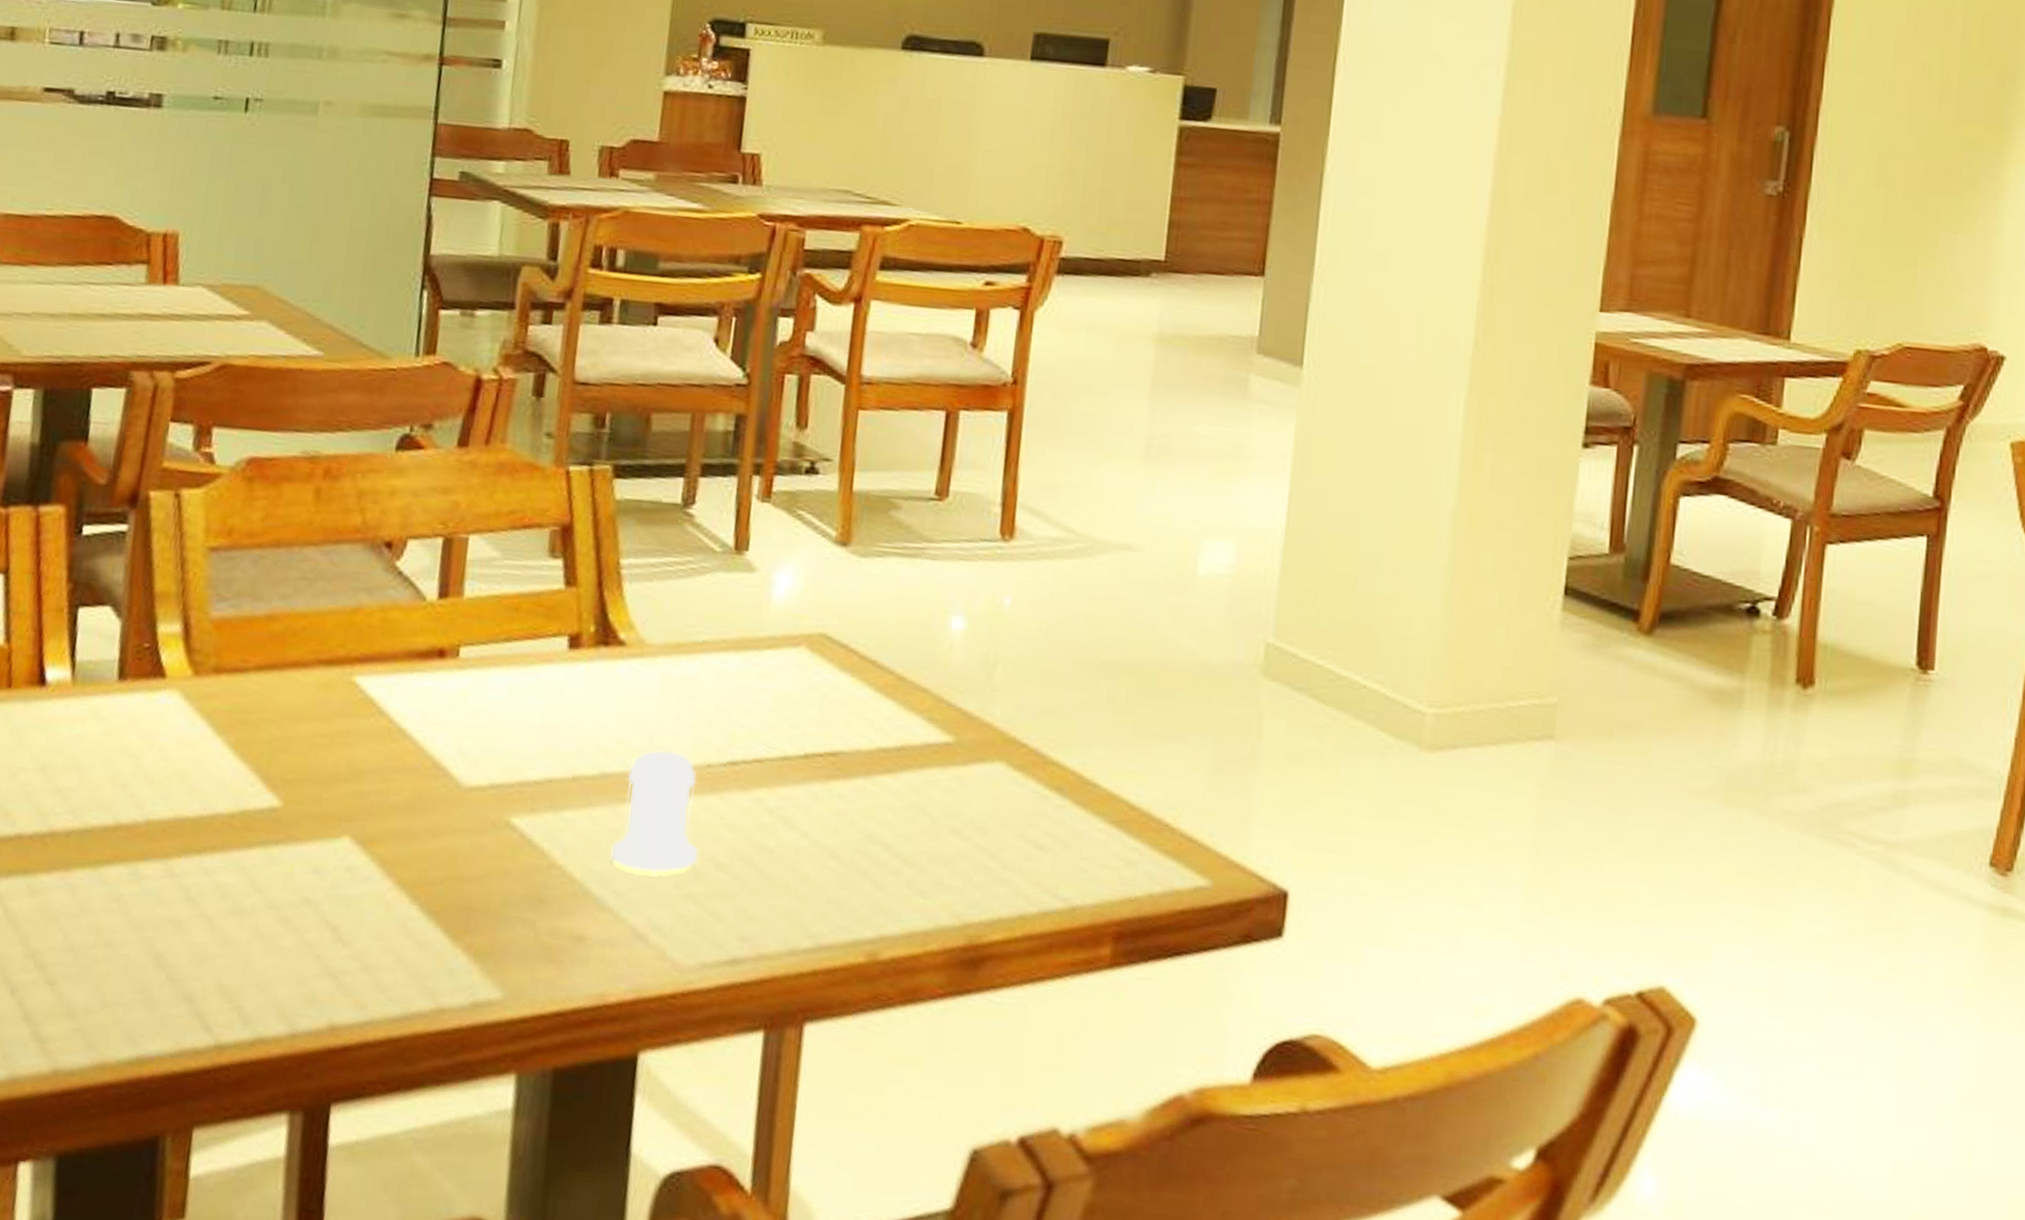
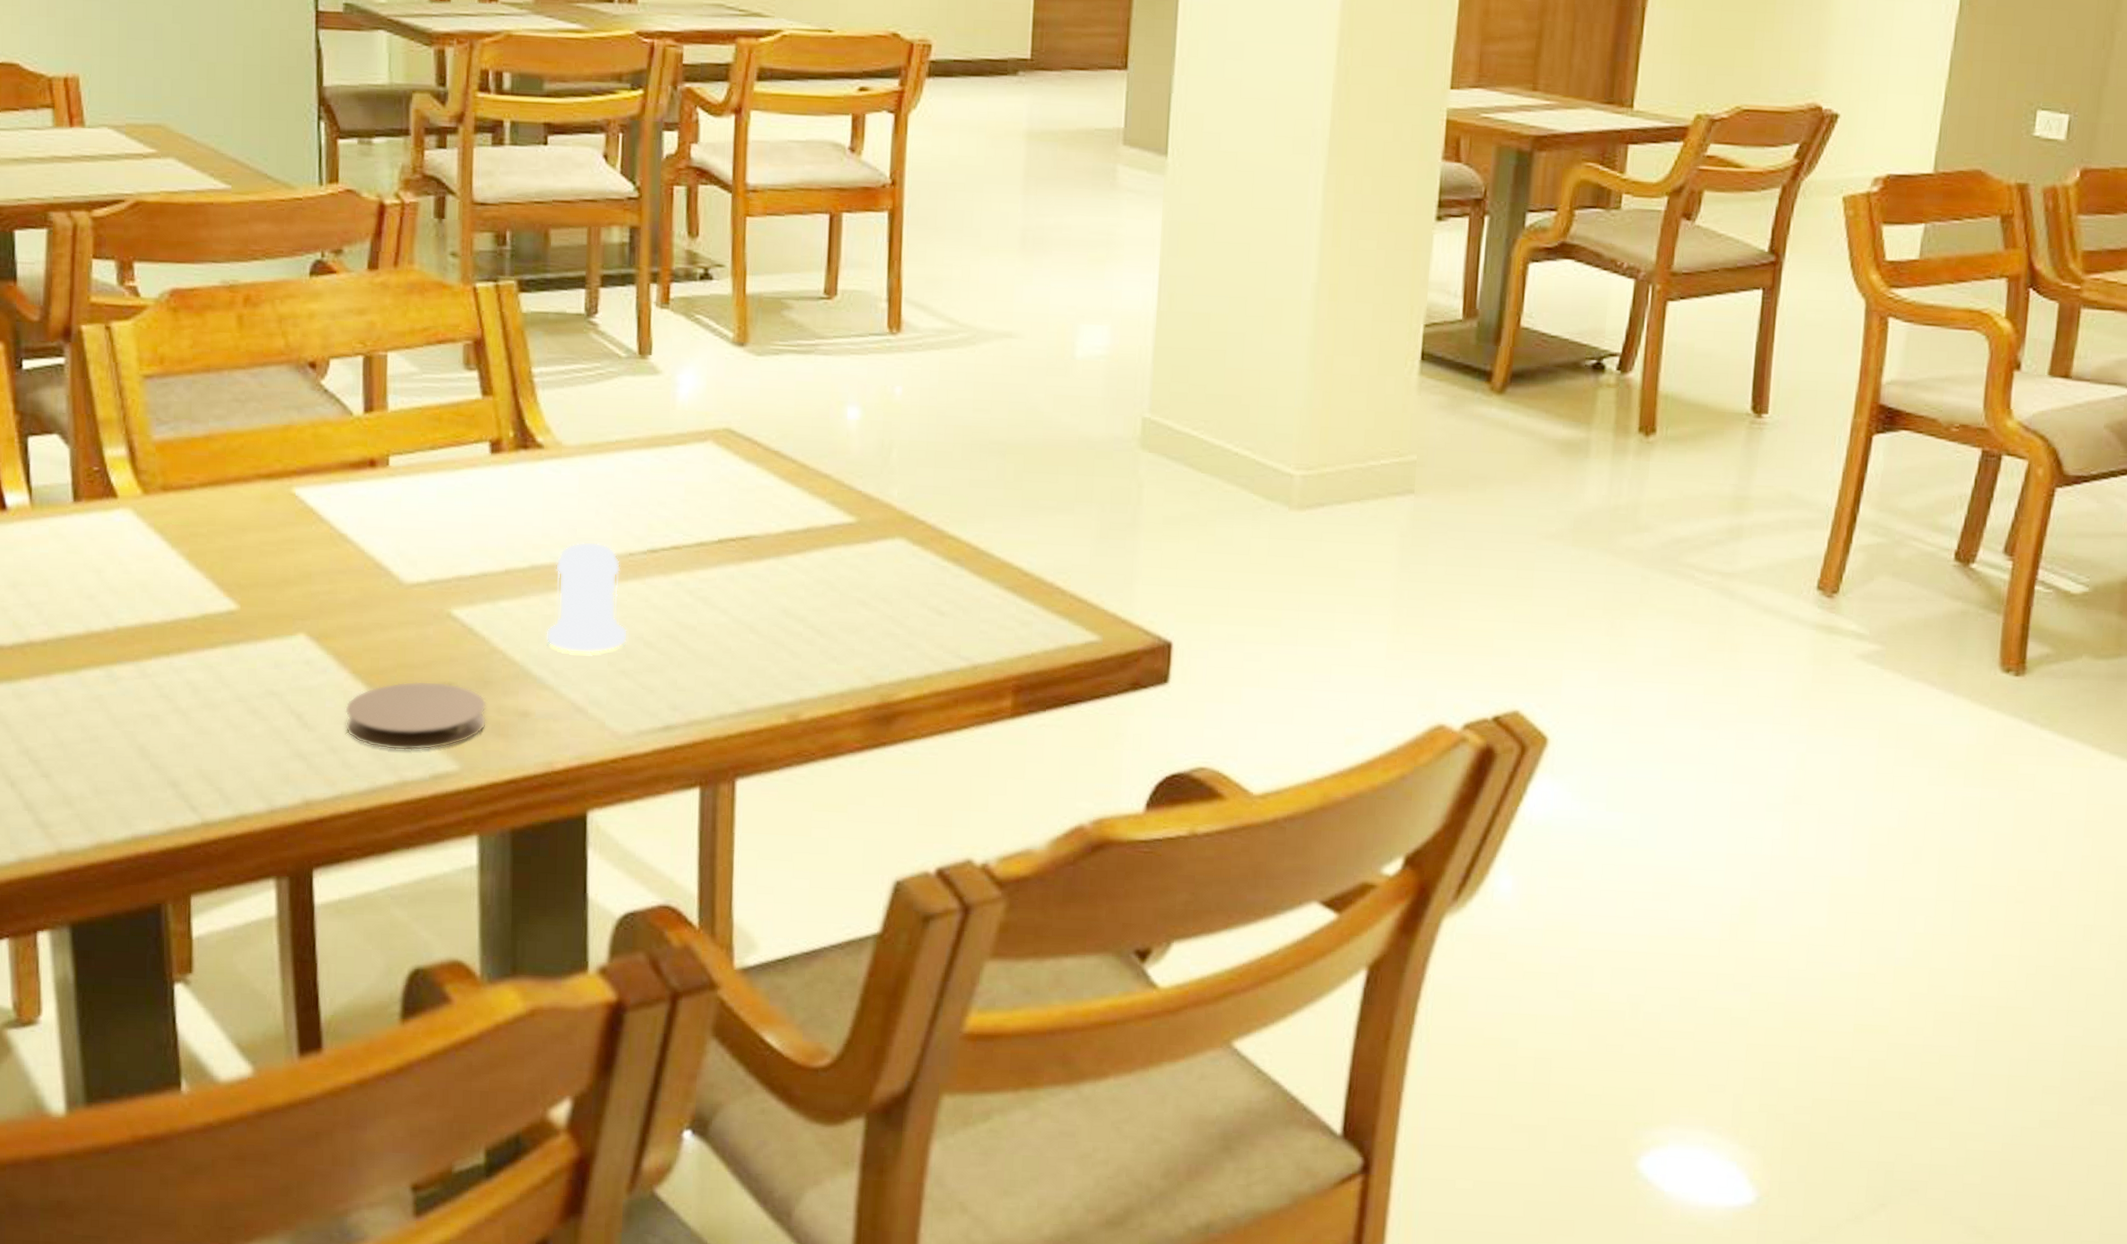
coaster: none [382,895,539,974] -> present [345,681,487,751]

